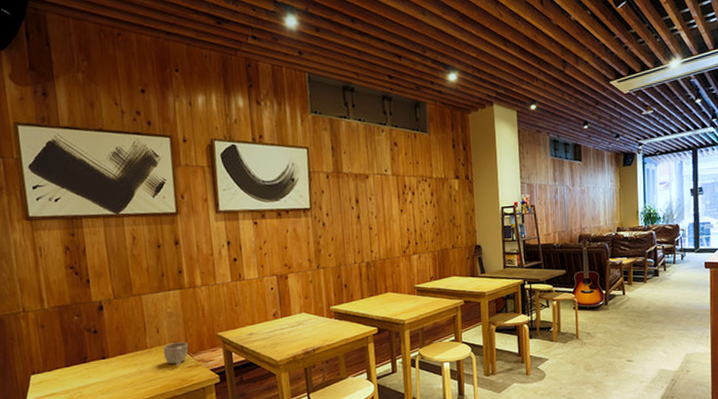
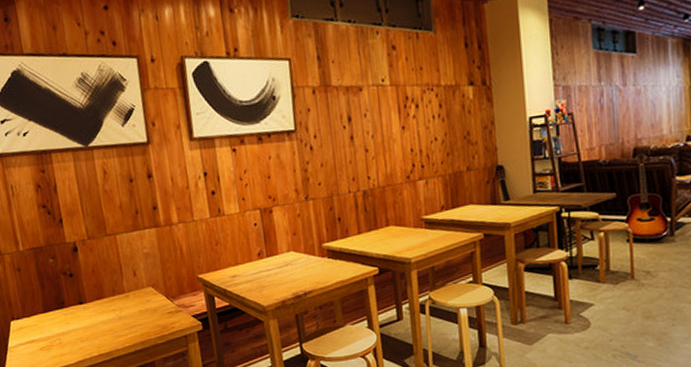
cup: present [163,342,189,366] -> none [141,285,168,312]

